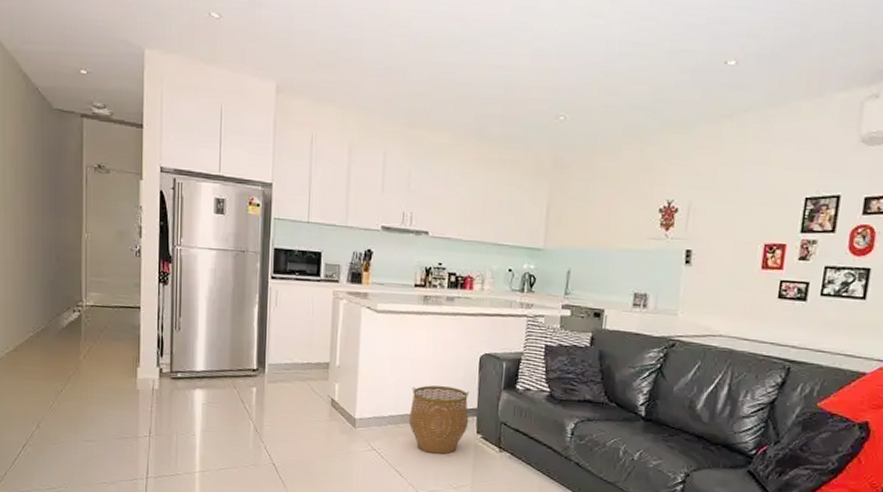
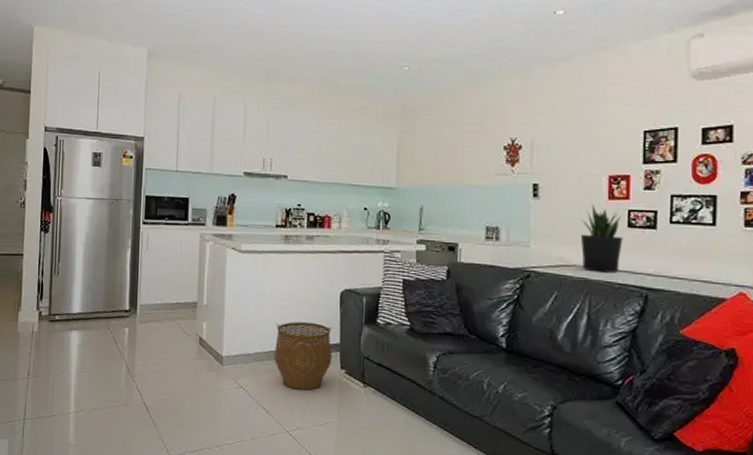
planter: none [728,273,773,345] -> present [580,204,623,273]

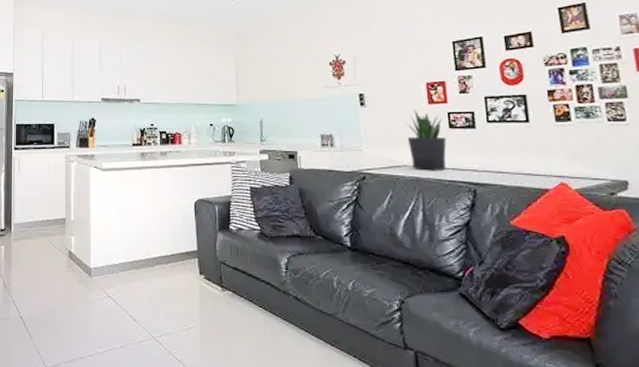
basket: present [273,322,333,391] -> none [137,232,191,297]

